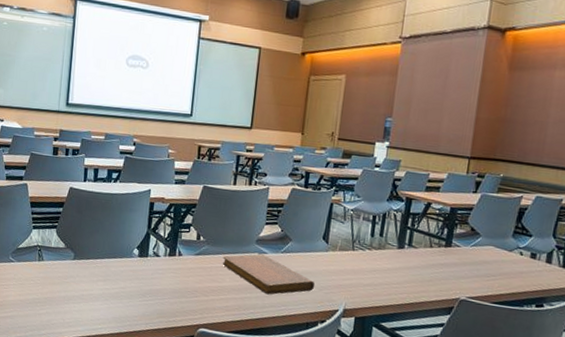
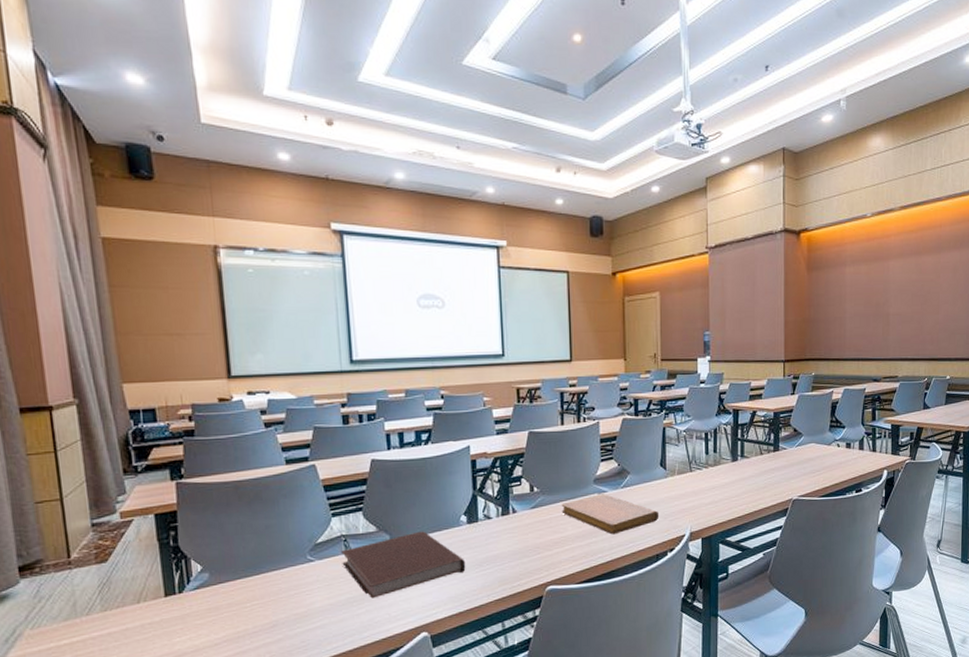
notebook: none [34,255,132,304] -> present [341,531,466,599]

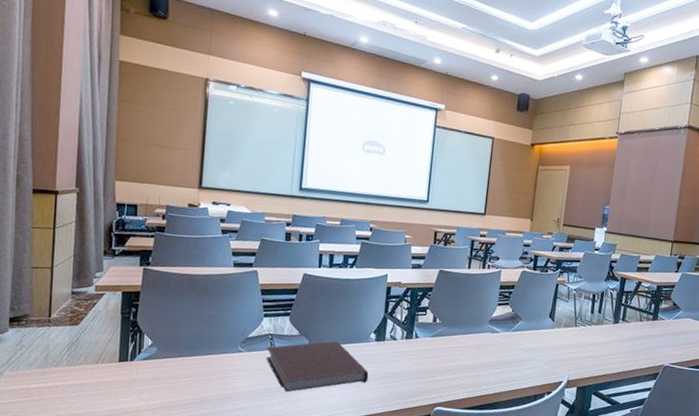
notebook: present [561,494,660,535] -> none [457,333,543,371]

